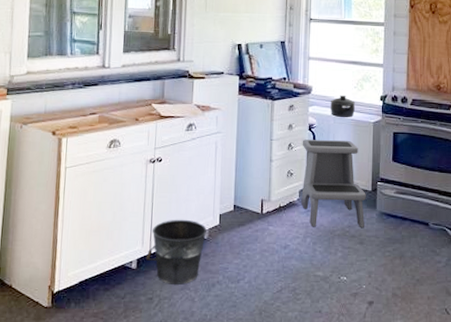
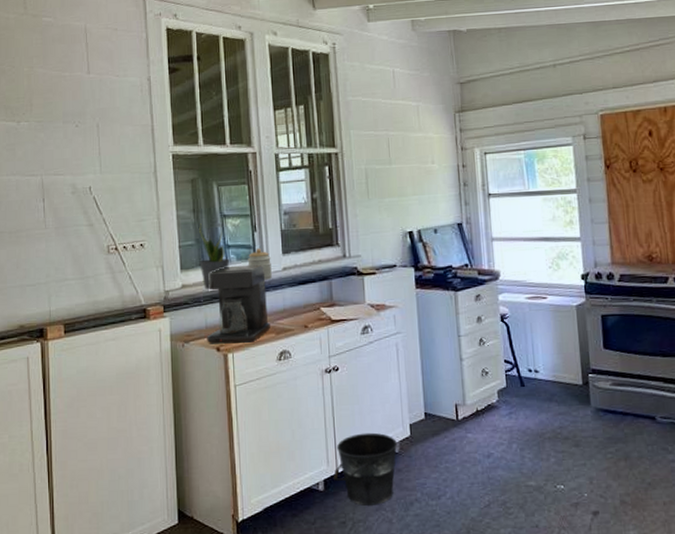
coffee maker: none [44,58,105,129] -> present [207,264,270,344]
potted plant: none [45,17,75,78] -> present [199,223,230,290]
jar: none [90,45,112,75] -> present [247,248,272,280]
step stool: present [301,139,366,229] -> none [494,329,578,431]
saucepan: present [331,95,355,117] -> none [523,278,553,303]

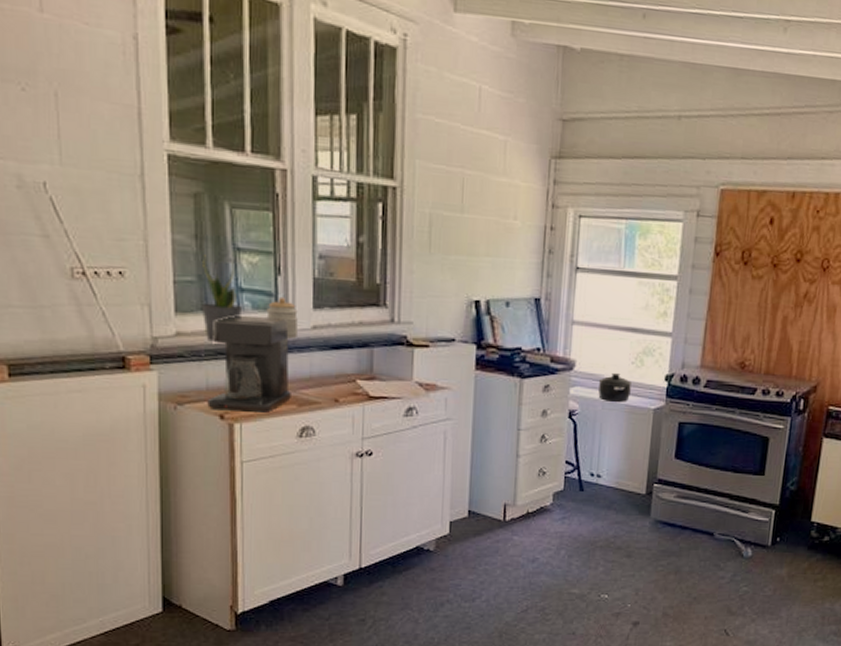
bucket: present [334,432,398,506] -> none [356,527,434,604]
saucepan: none [523,278,553,303] -> present [598,373,631,402]

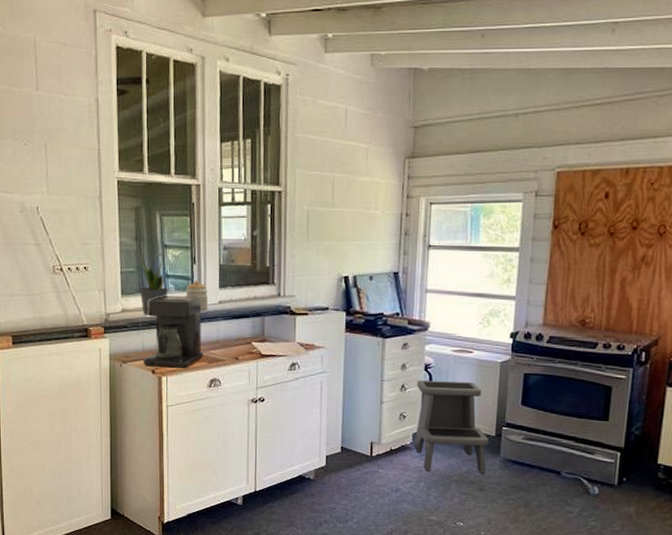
step stool: none [555,430,638,539] -> present [414,380,489,475]
saucepan: present [598,373,631,402] -> none [450,332,480,357]

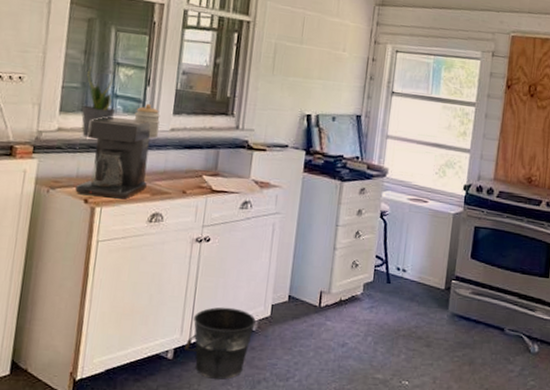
bucket: none [252,459,314,522] -> present [184,307,257,380]
step stool: present [414,380,489,475] -> none [364,228,438,330]

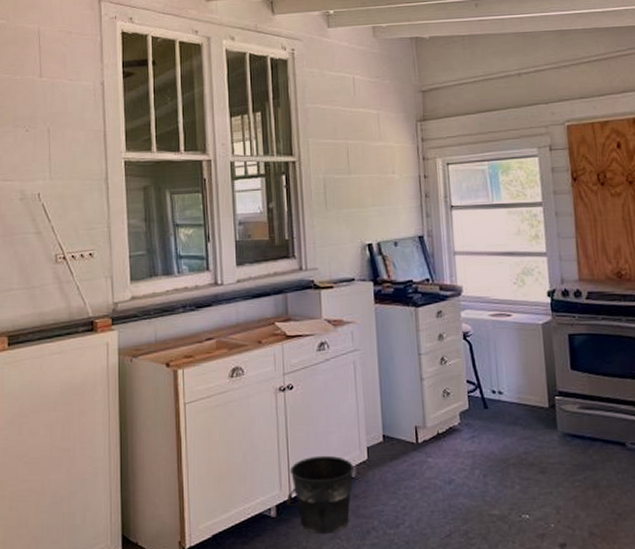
coffee maker: present [75,116,151,199] -> none [156,276,223,359]
potted plant: present [81,67,116,138] -> none [150,233,182,302]
jar: present [134,103,160,138] -> none [200,259,225,293]

